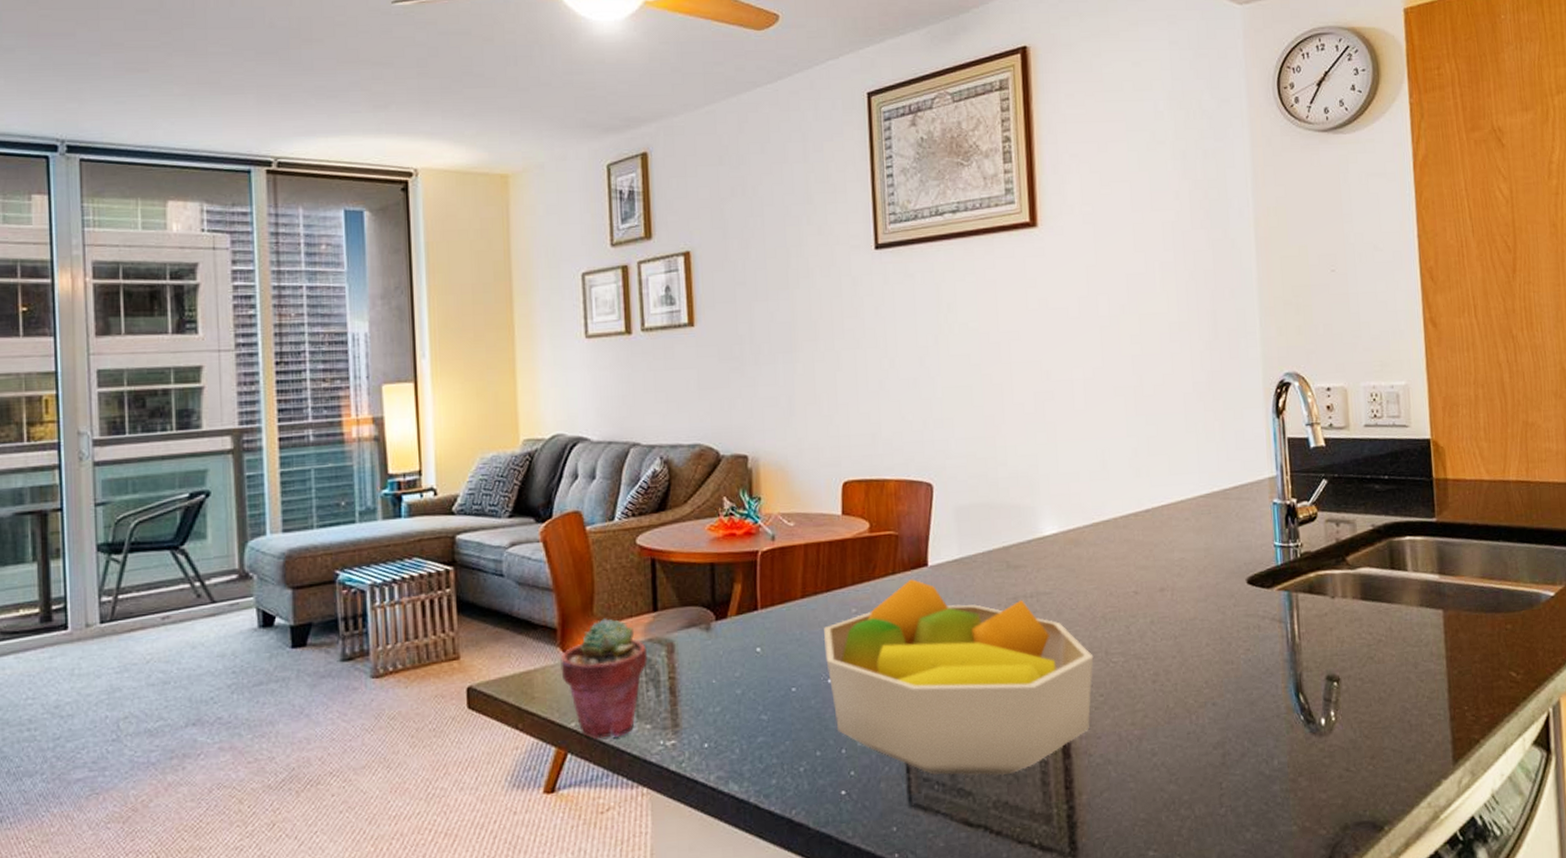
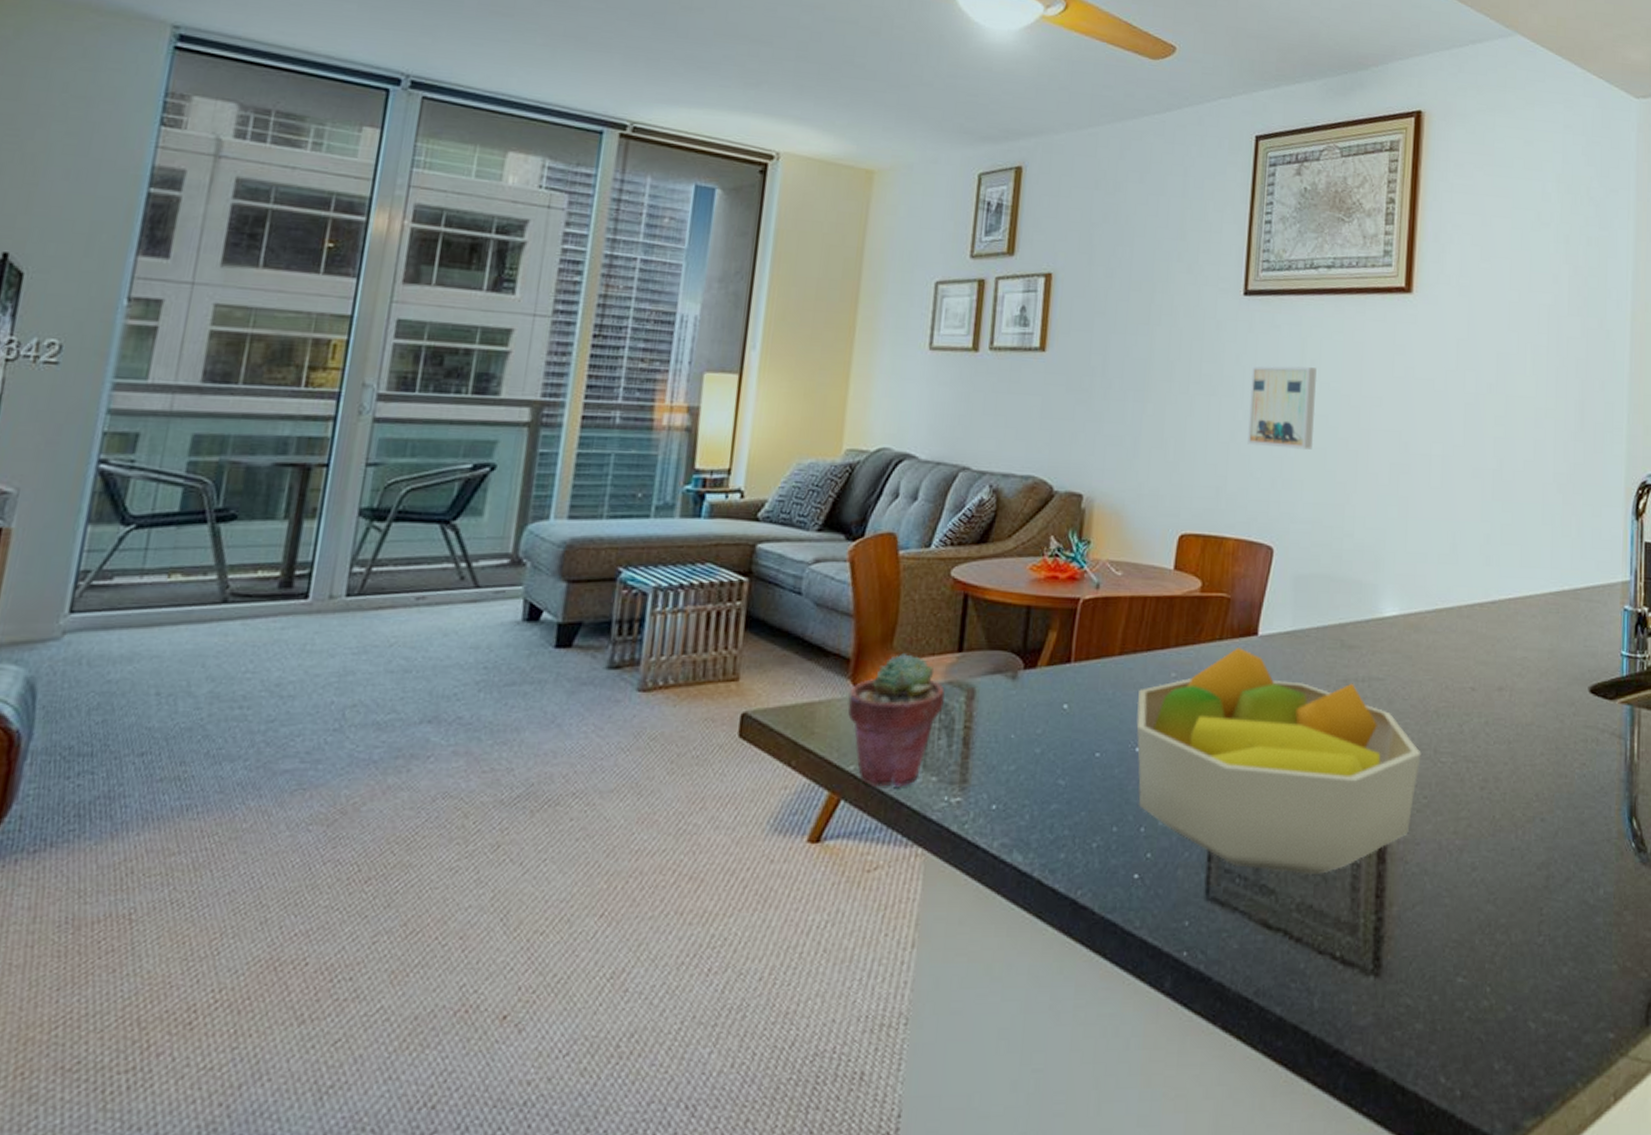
wall art: none [892,310,958,391] -> present [1247,365,1317,450]

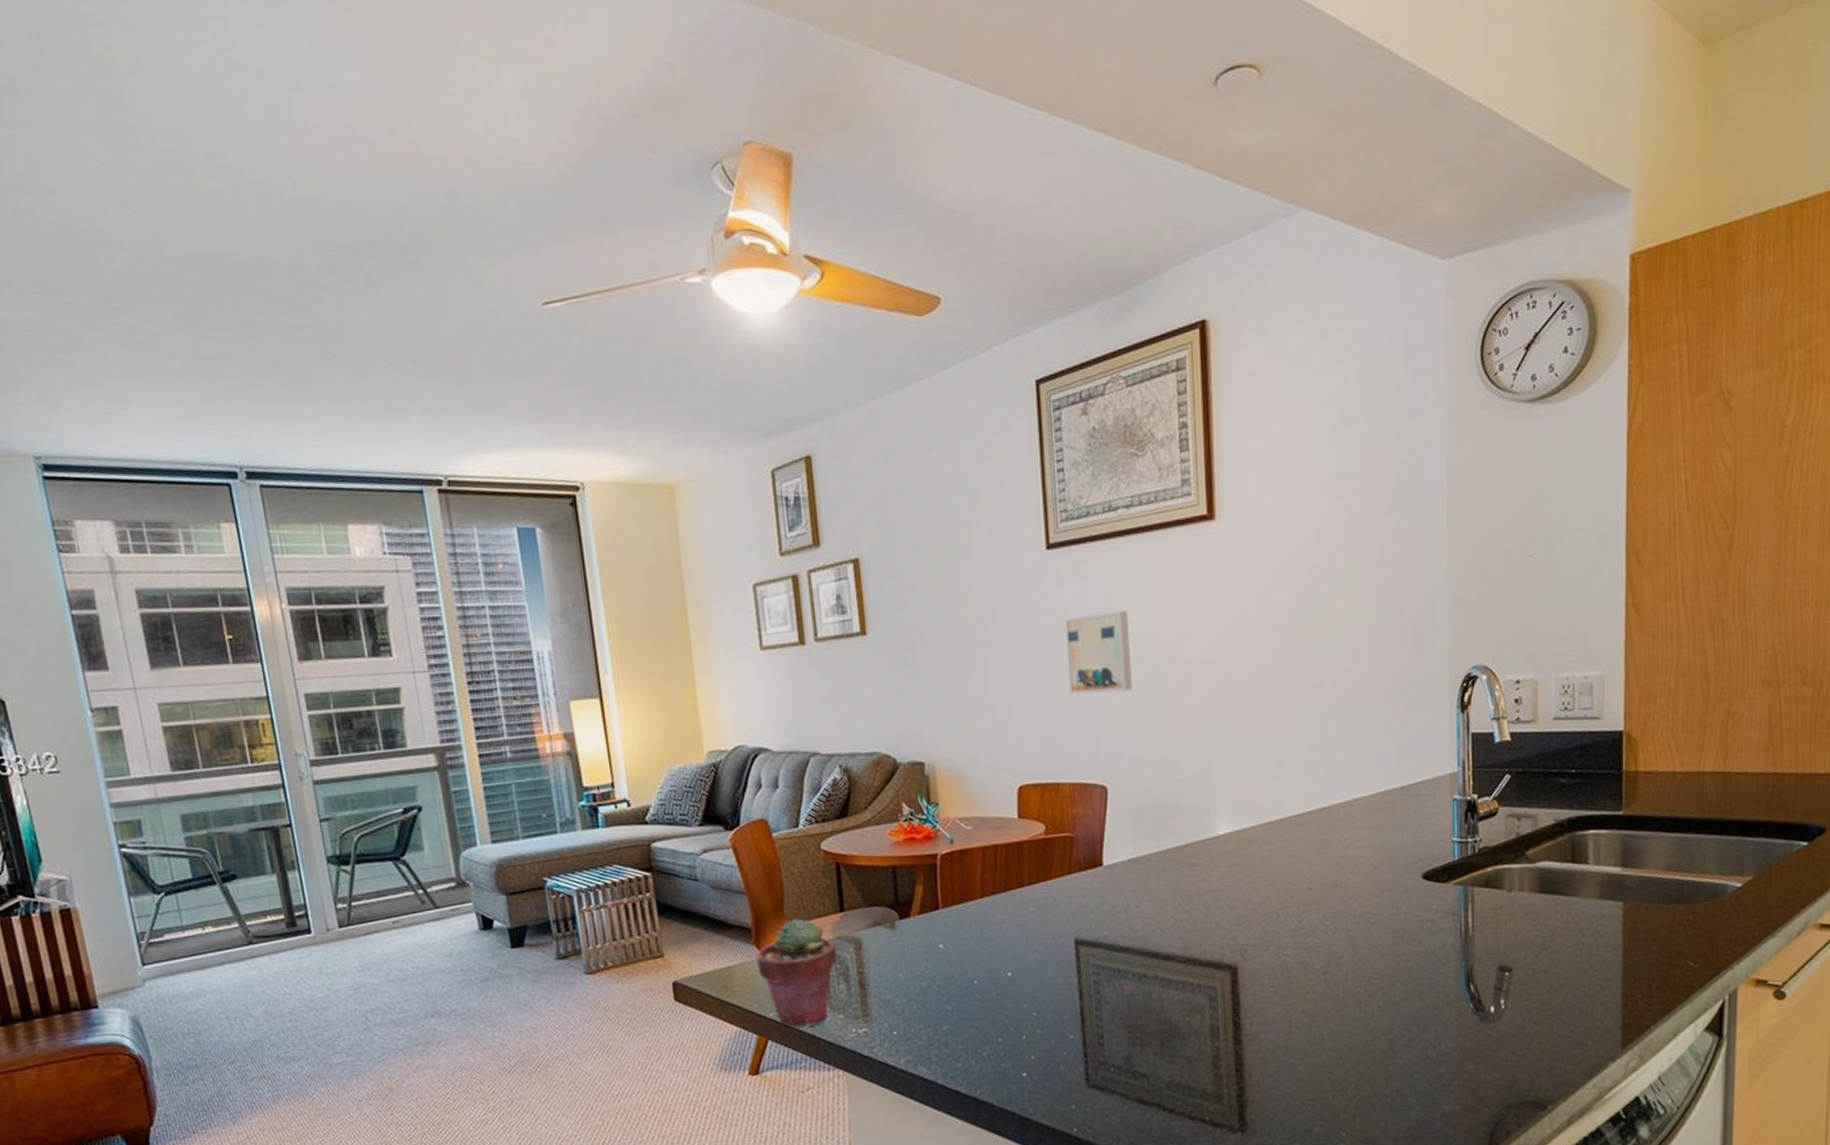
fruit bowl: present [1136,647,1421,874] -> none [1002,878,1266,1059]

